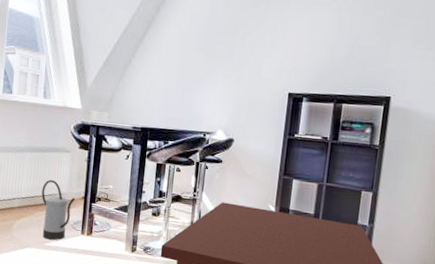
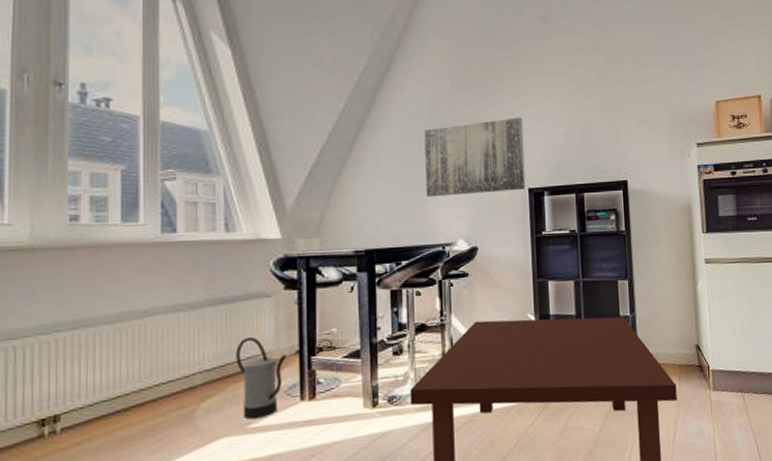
wall art: none [196,25,294,94] -> present [424,117,526,198]

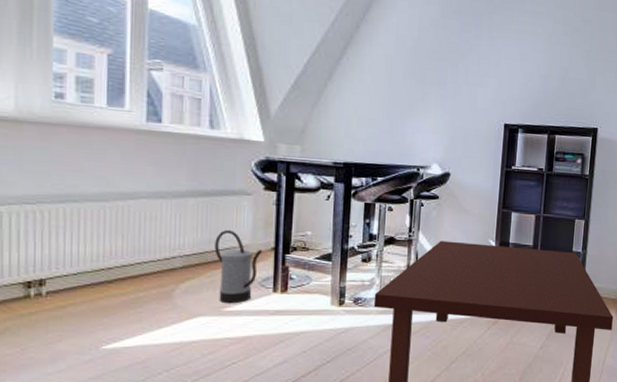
wall art: present [424,117,526,198] -> none [407,53,507,125]

